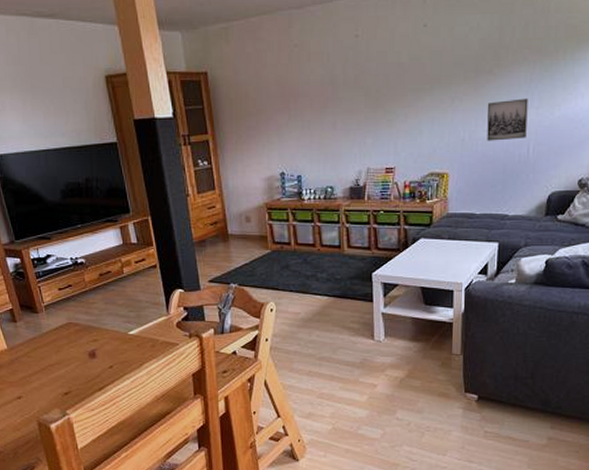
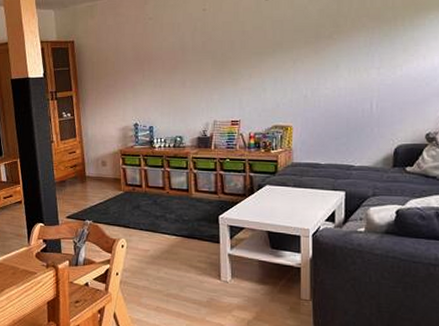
wall art: present [487,98,528,141] -> none [328,60,369,98]

